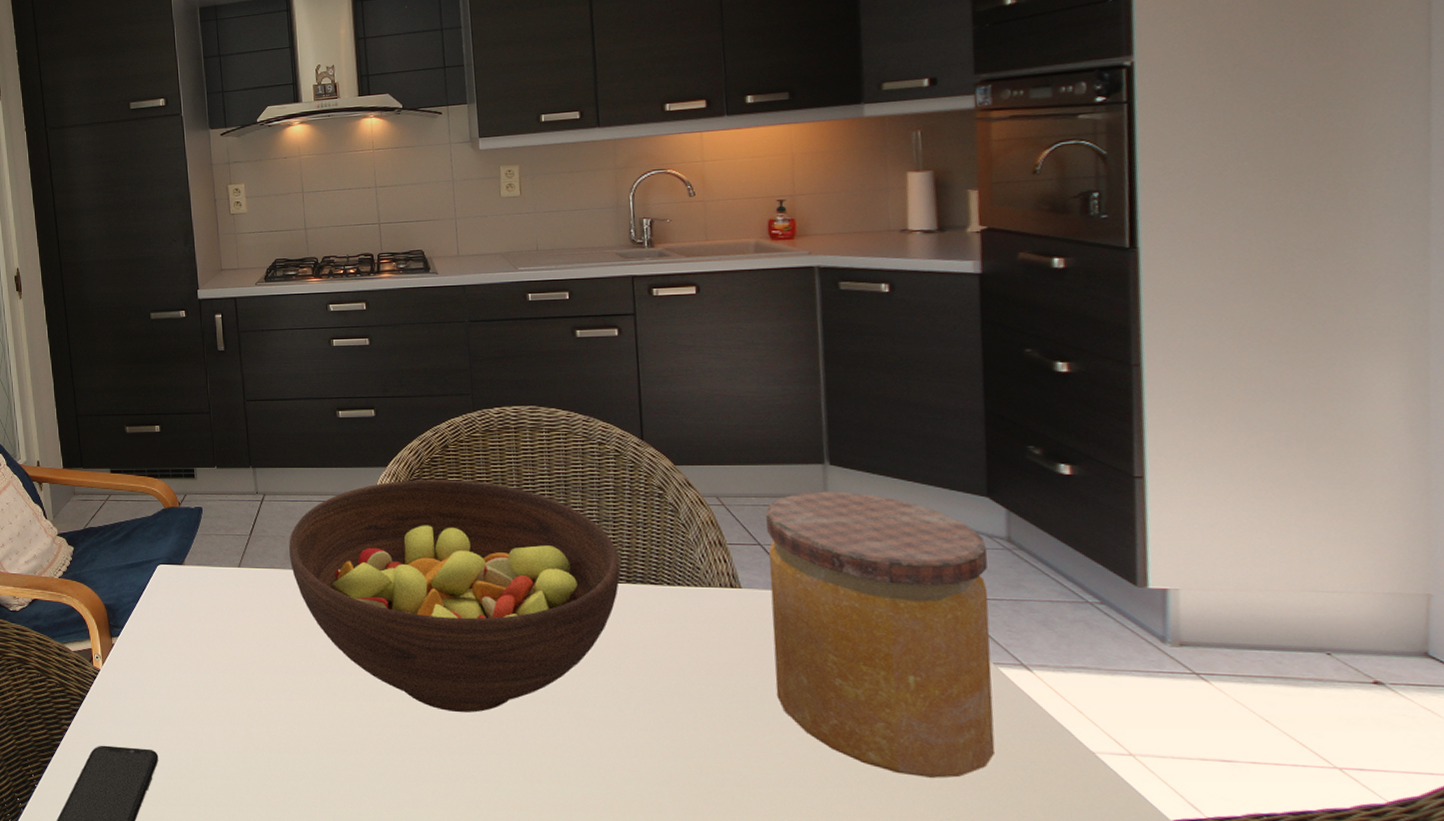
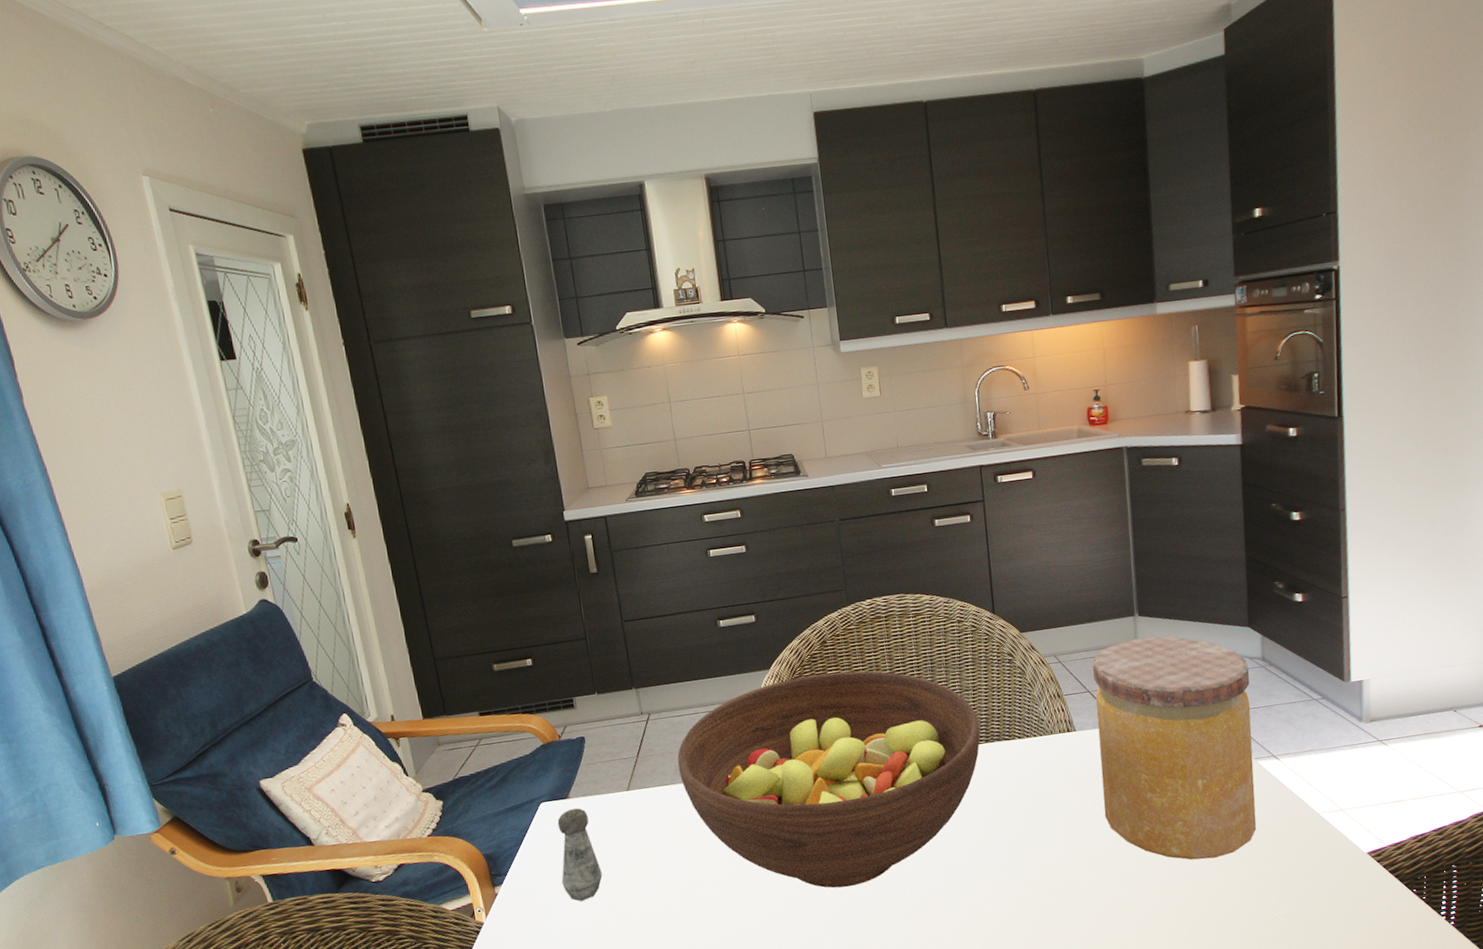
salt shaker: none [172,575,210,668] -> present [557,807,603,901]

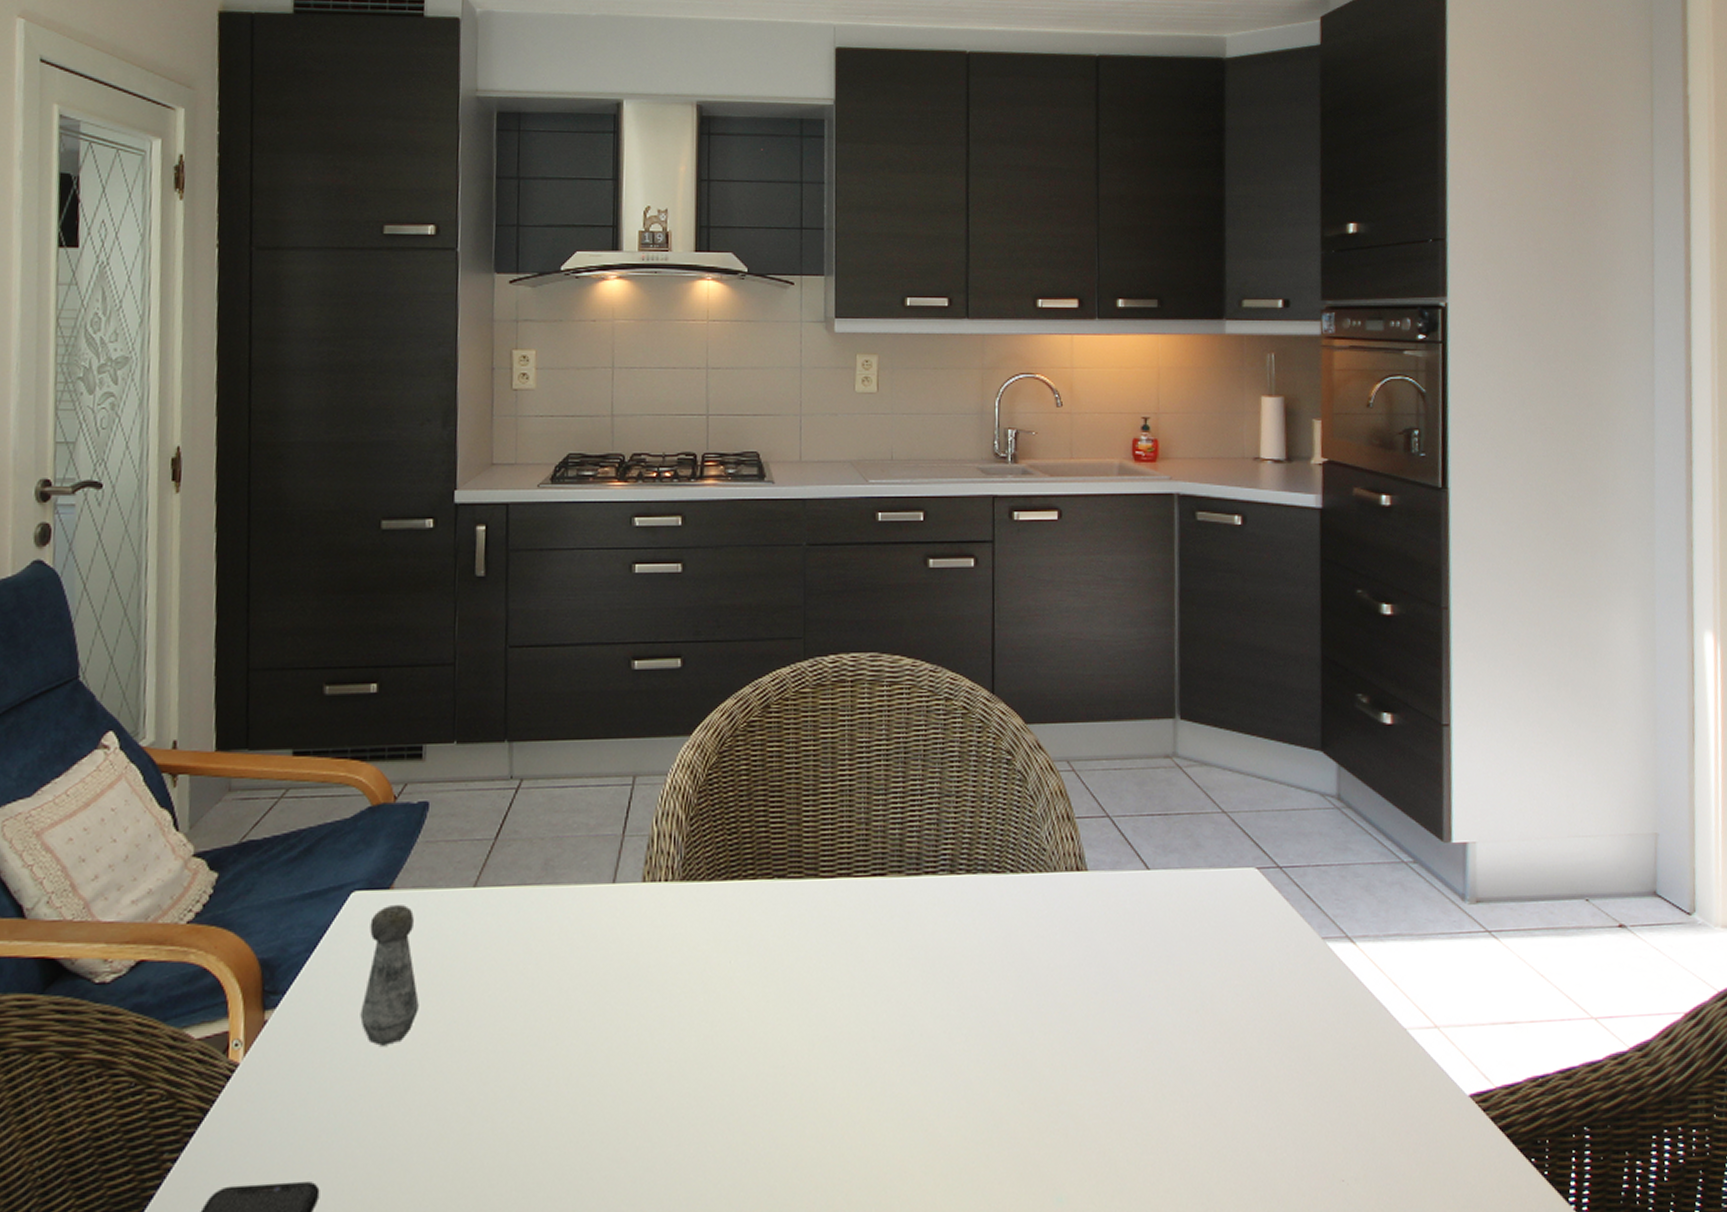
fruit bowl: present [677,671,980,888] -> none [549,750,960,1066]
jar: present [1092,636,1257,860] -> none [1116,749,1322,1080]

